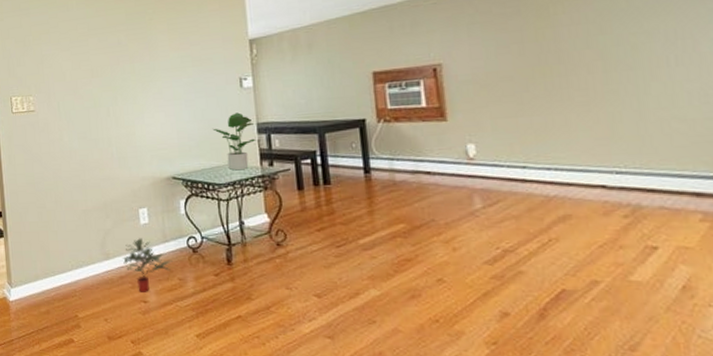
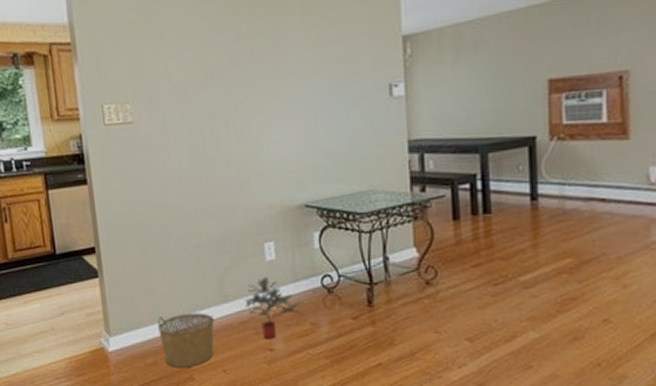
basket: none [51,268,98,316] -> present [158,313,215,367]
potted plant: present [212,112,256,171] -> none [354,127,407,198]

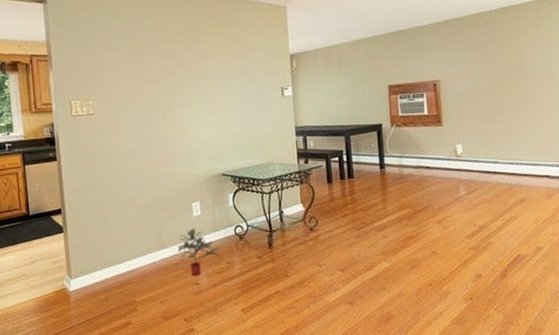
basket: present [158,313,215,367] -> none [109,257,154,301]

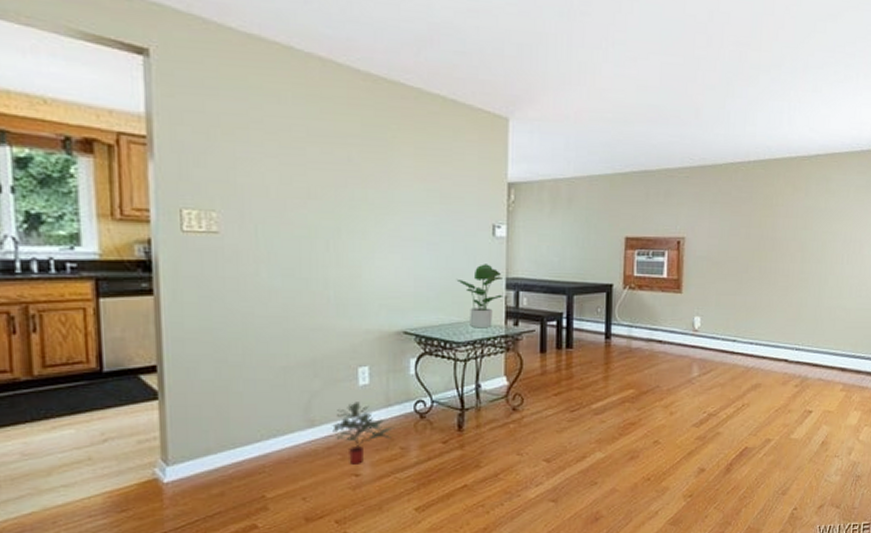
potted plant: none [257,117,295,168] -> present [456,264,503,329]

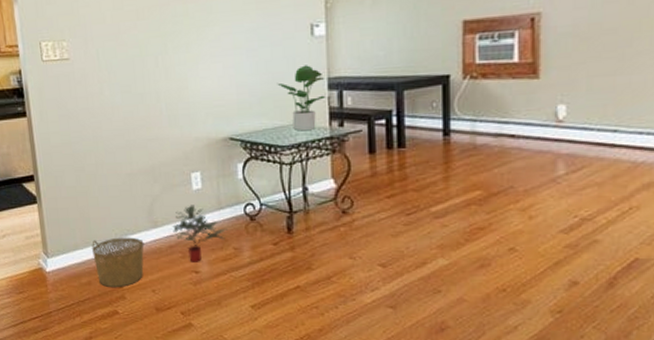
basket: none [229,438,297,497] -> present [92,237,144,287]

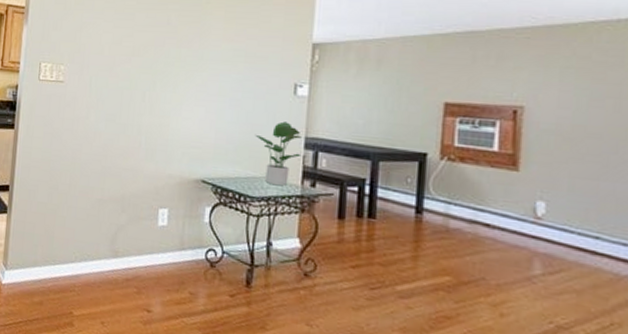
basket: present [92,237,144,287] -> none [50,260,102,314]
potted plant: present [173,205,228,262] -> none [132,240,186,301]

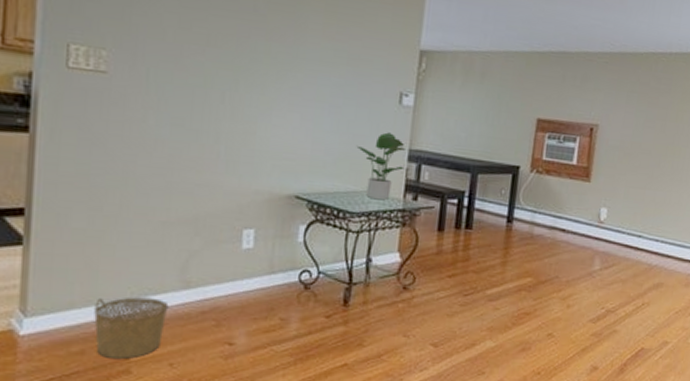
basket: none [50,260,102,314] -> present [94,297,169,359]

